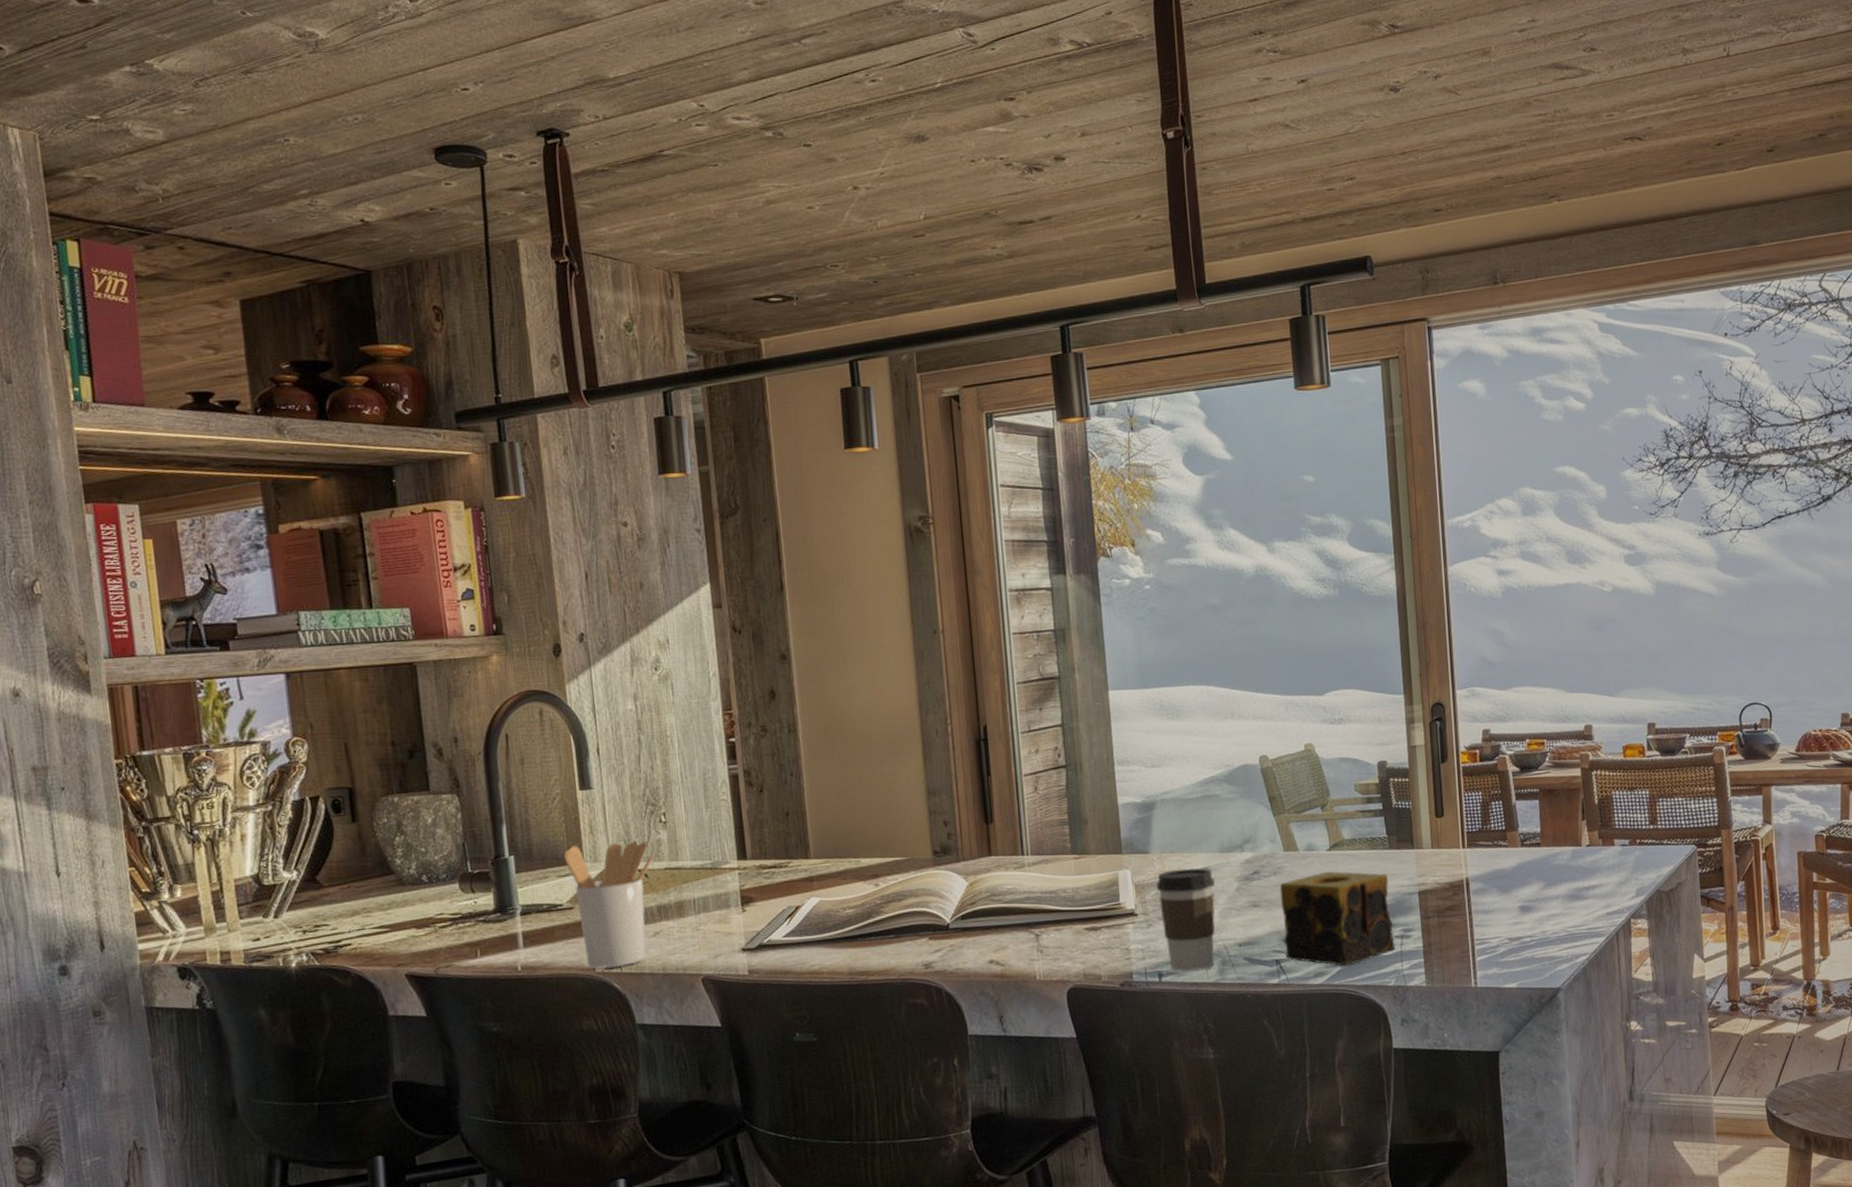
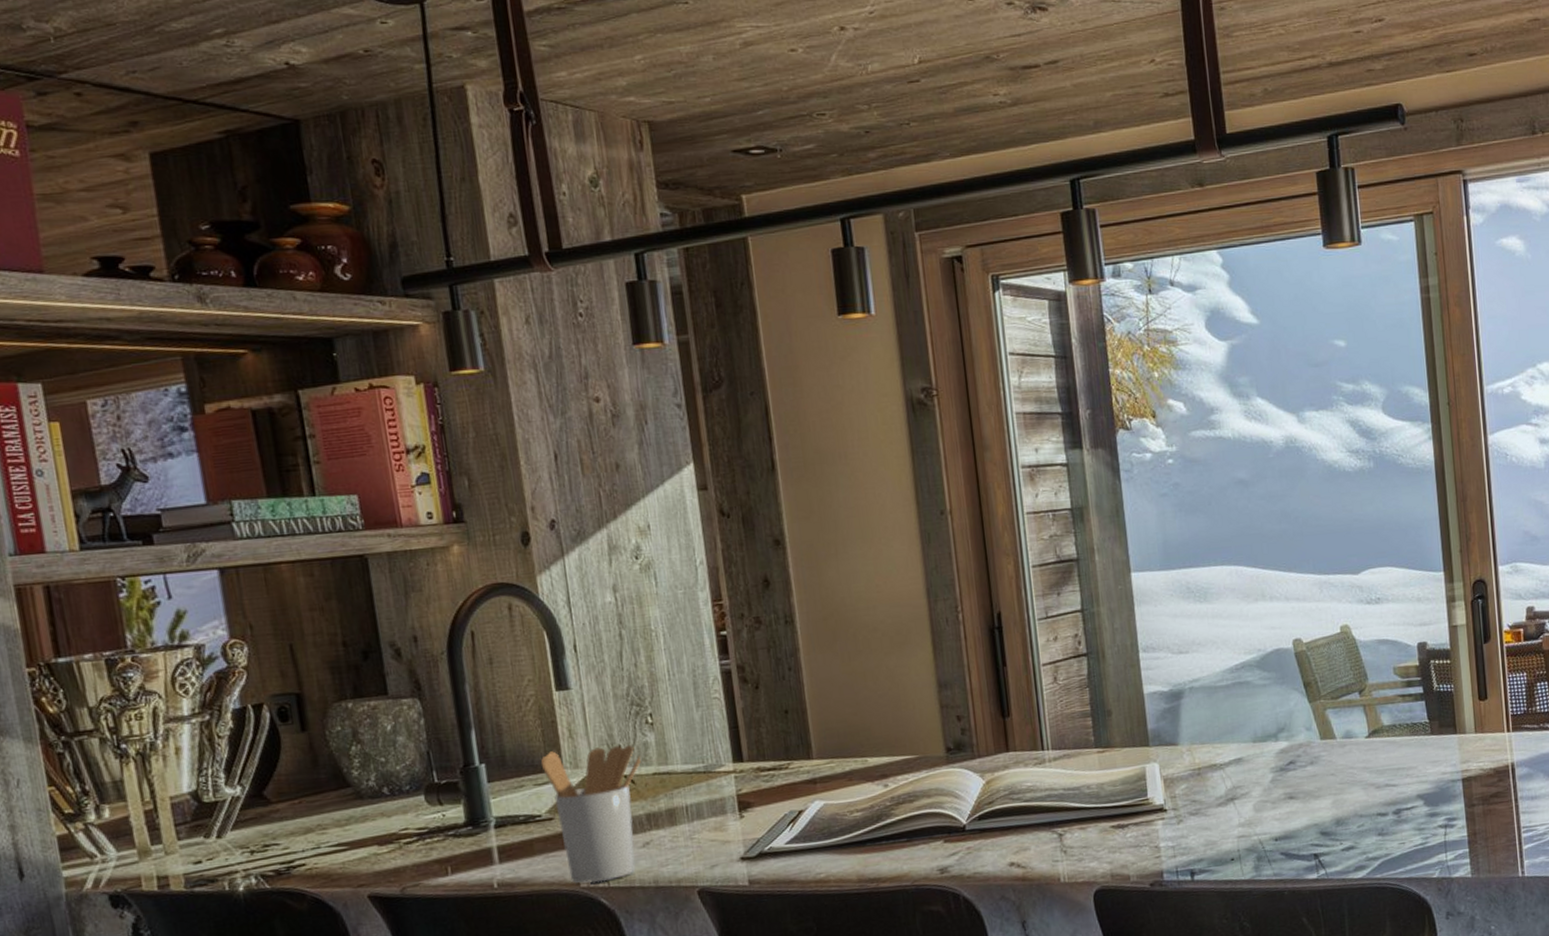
coffee cup: present [1157,868,1216,971] -> none [1187,759,1250,869]
candle: present [1279,871,1395,966] -> none [1316,759,1439,859]

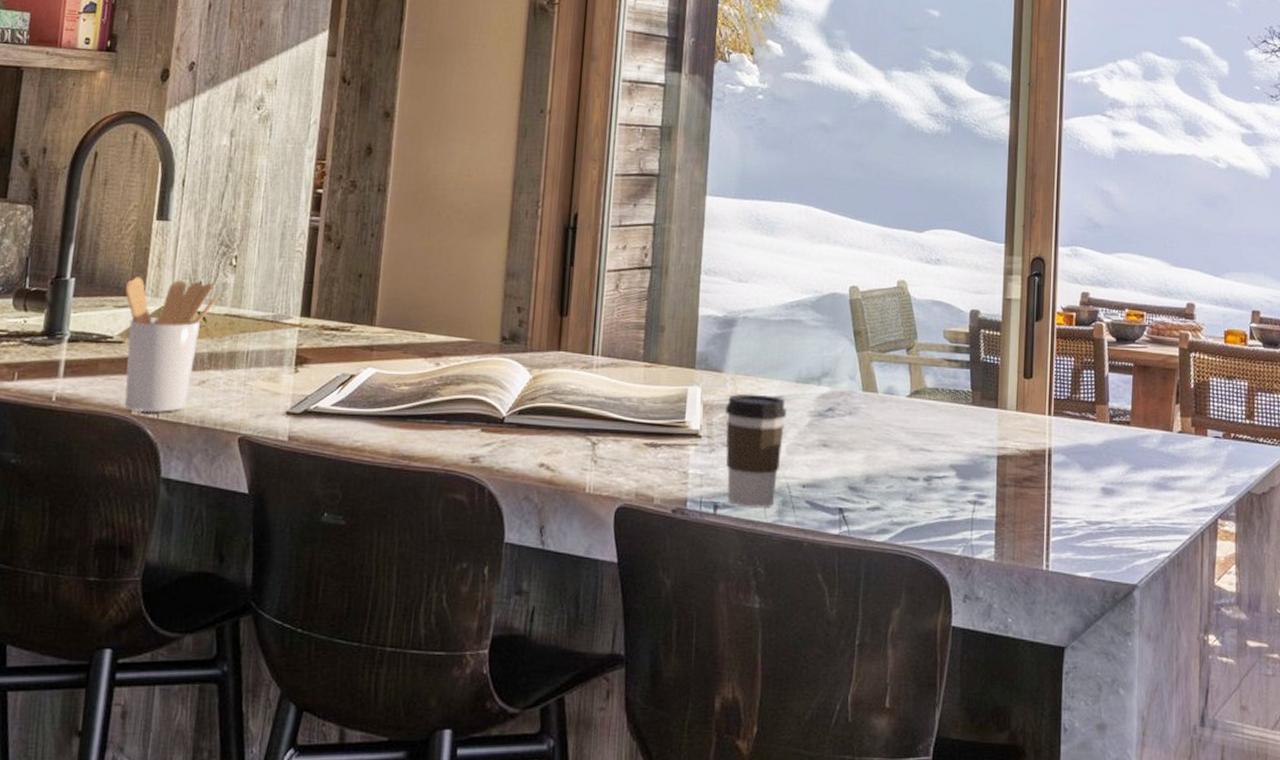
coffee cup: none [1187,759,1250,869] -> present [725,393,787,507]

